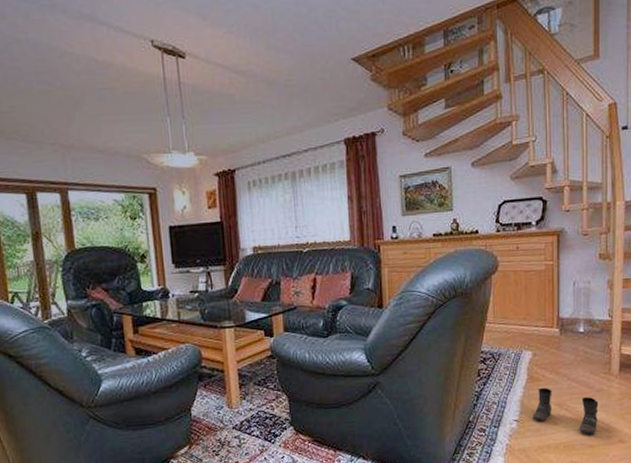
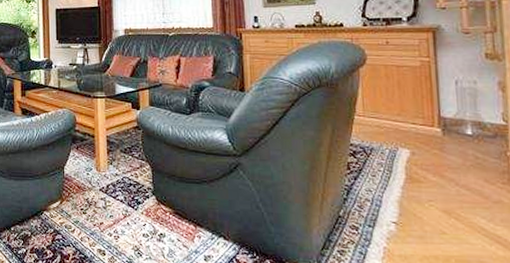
boots: present [532,387,599,435] -> none [414,190,498,252]

